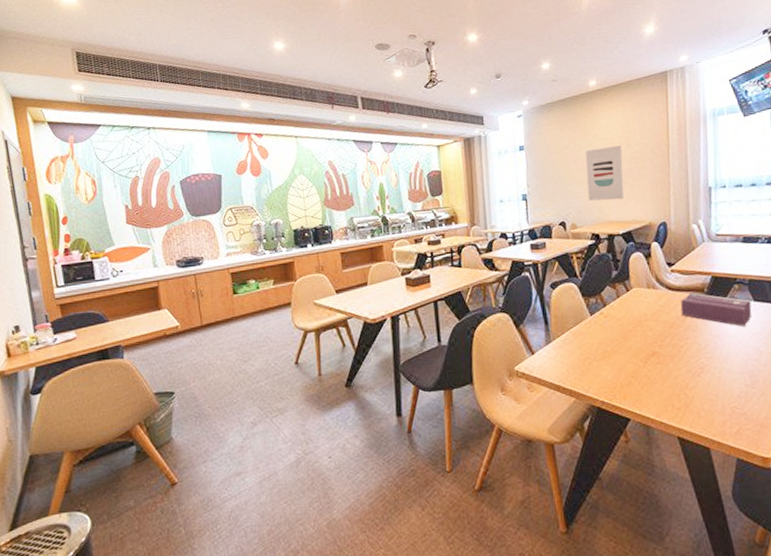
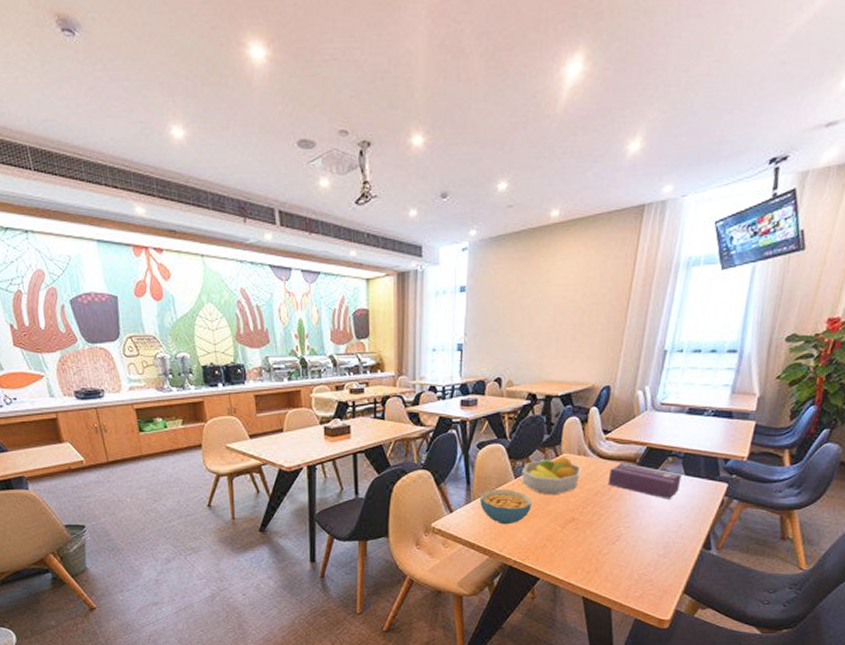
cereal bowl: none [559,326,611,364] -> present [480,489,532,525]
wall art: present [585,145,625,201] -> none [529,294,576,358]
fruit bowl: none [596,290,654,330] -> present [522,455,582,495]

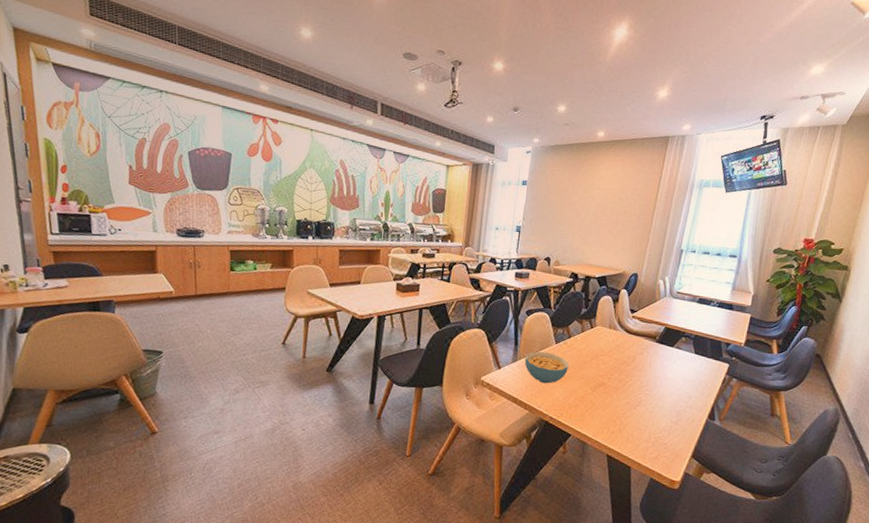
fruit bowl: present [522,455,582,495] -> none [561,328,612,362]
tissue box: present [608,462,682,500] -> none [632,338,692,374]

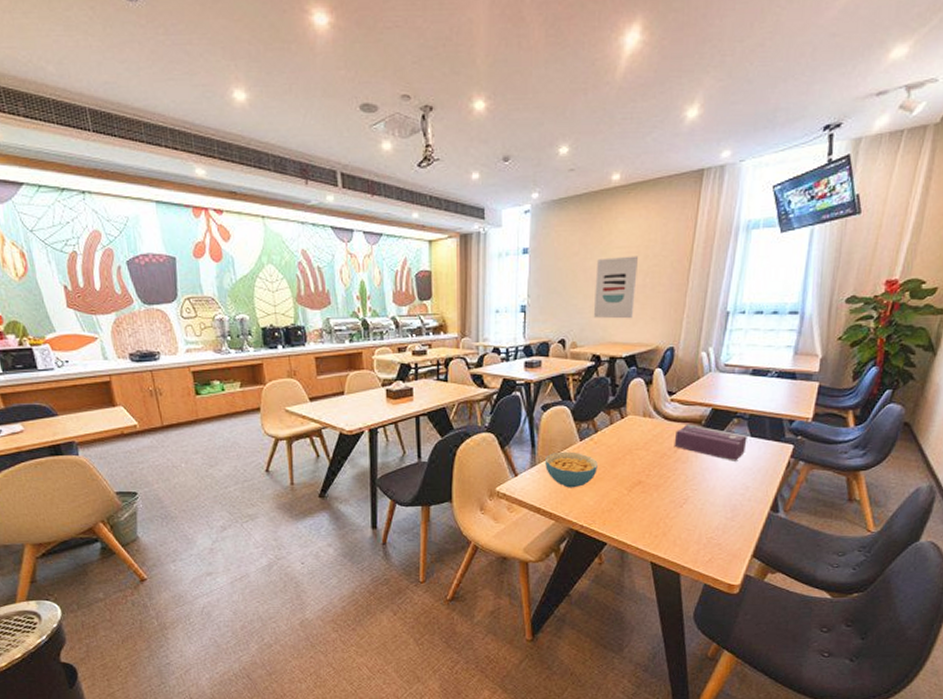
wall art: none [574,196,614,247] -> present [593,256,638,319]
tissue box: none [632,338,692,374] -> present [674,424,747,461]

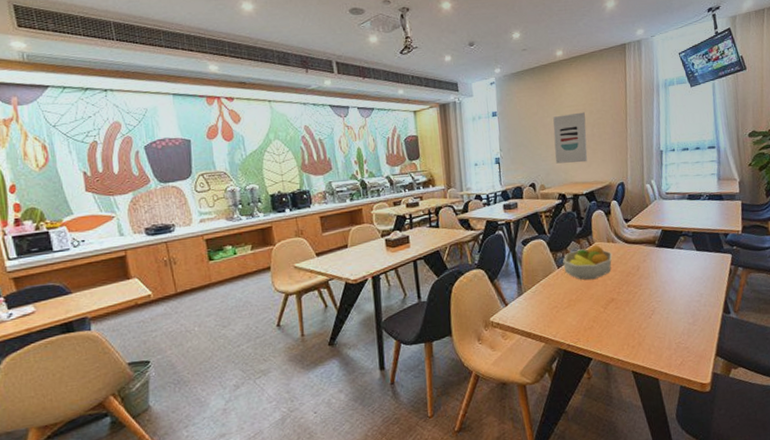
cereal bowl: present [545,451,598,488] -> none [530,279,576,312]
fruit bowl: none [587,417,647,458] -> present [563,244,613,280]
tissue box: present [674,424,747,461] -> none [635,245,695,273]

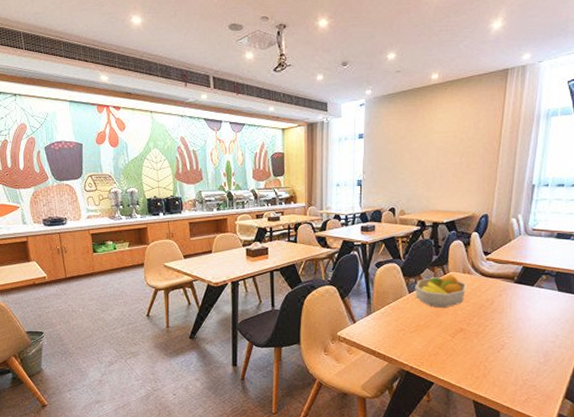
wall art: present [553,112,588,164] -> none [418,139,455,191]

